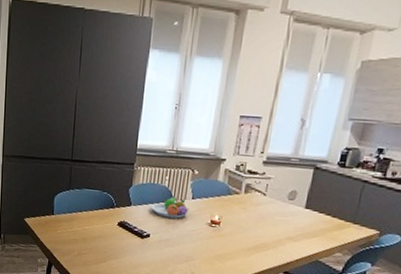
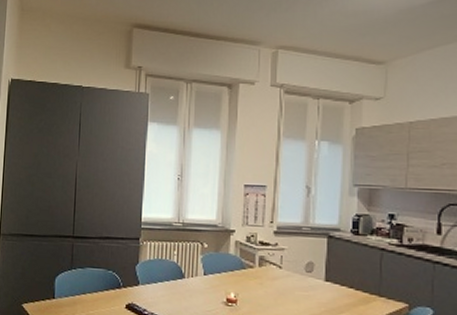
fruit bowl: present [150,197,189,219] -> none [160,274,202,298]

